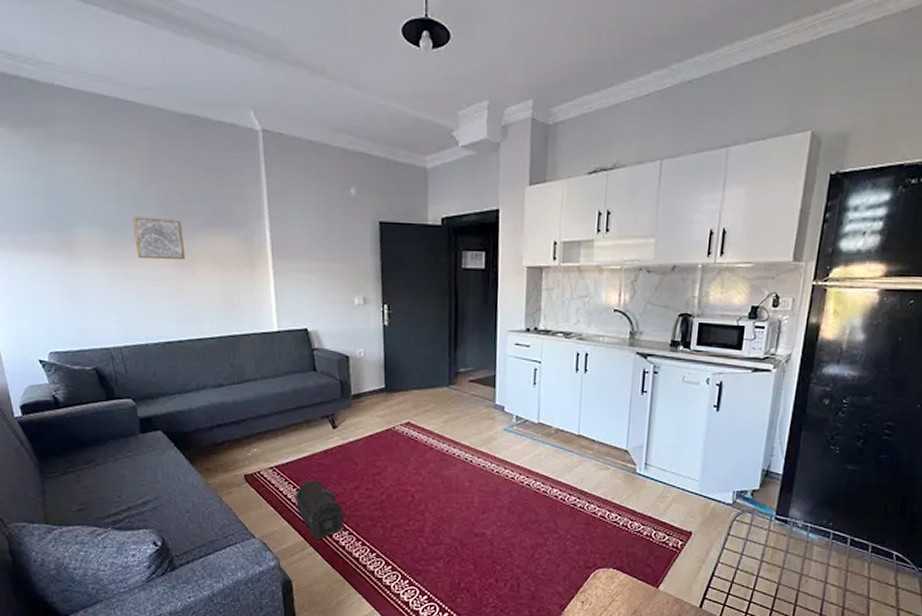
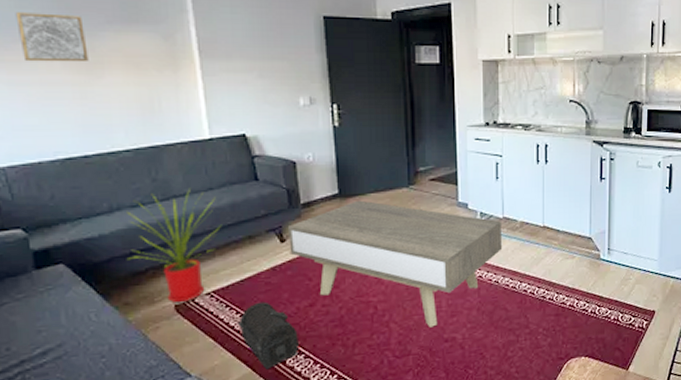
house plant: none [209,375,284,474] -> present [126,189,221,303]
coffee table: none [340,395,537,521] -> present [288,200,503,328]

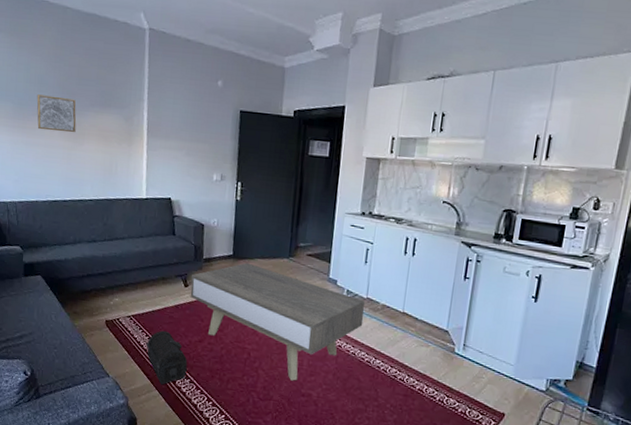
house plant: present [126,189,221,303] -> none [80,234,144,320]

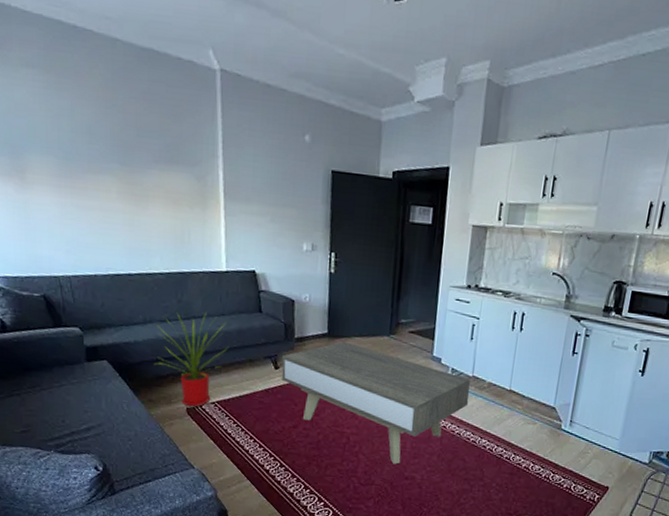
wall art: present [36,94,76,133] -> none [86,147,138,195]
house plant: none [80,234,144,320] -> present [154,312,228,407]
treasure chest: present [146,330,188,385] -> none [234,417,281,475]

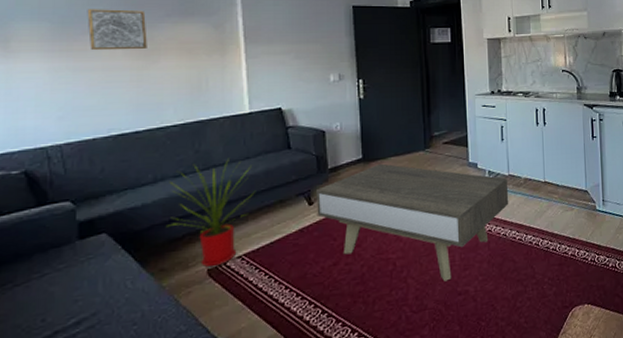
wall art: none [86,147,138,195] -> present [87,9,147,51]

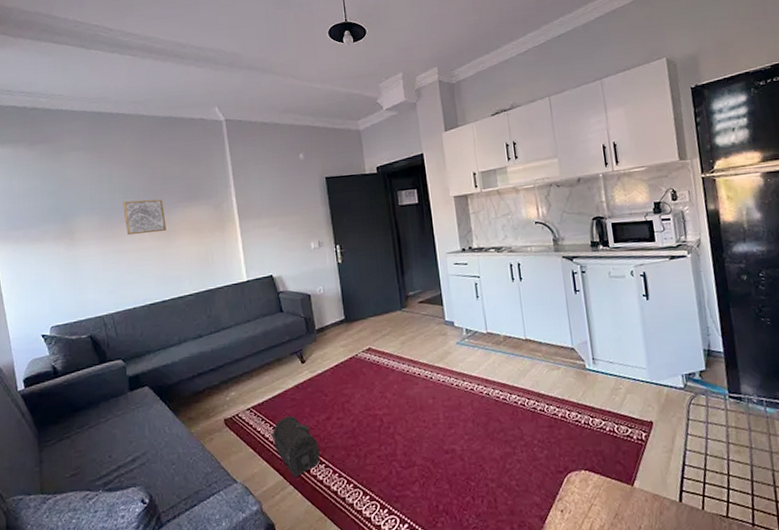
house plant: present [167,159,255,268] -> none [190,322,256,418]
treasure chest: none [266,262,322,331] -> present [271,415,320,478]
coffee table: present [317,163,509,282] -> none [307,323,490,439]

